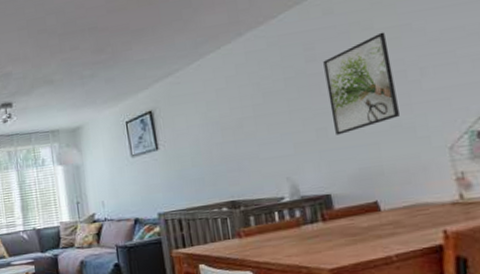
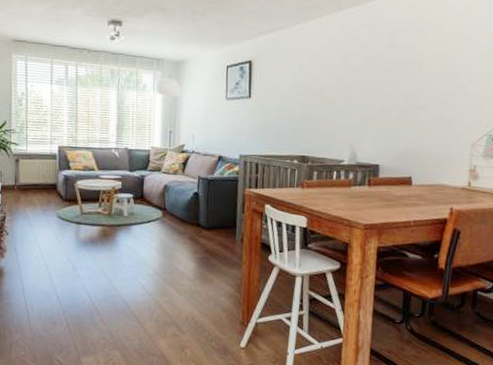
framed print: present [323,32,399,135] -> none [395,37,451,117]

